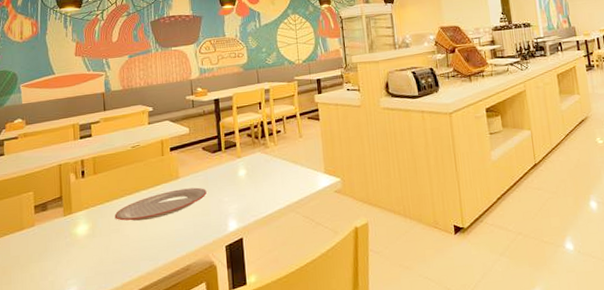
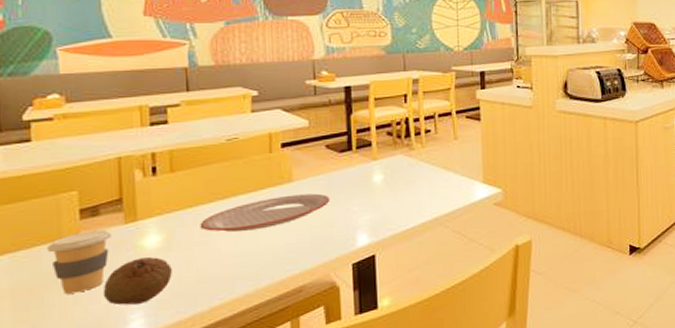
coffee cup: none [13,221,55,273] -> present [46,230,112,294]
fruit: none [49,242,96,282] -> present [102,257,172,306]

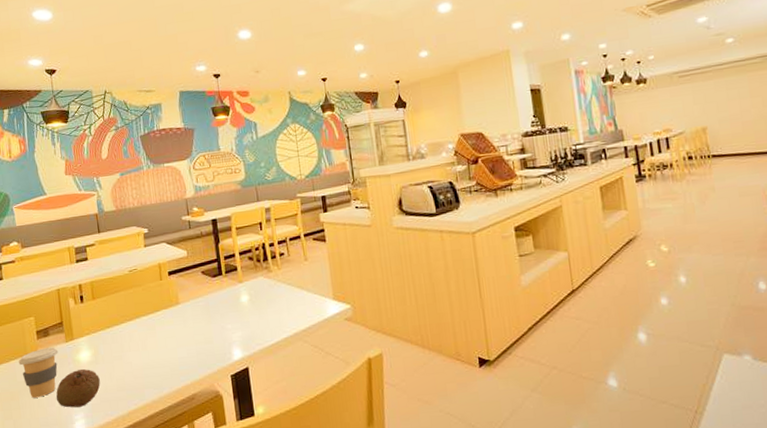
plate: present [200,193,330,232] -> none [116,313,209,348]

